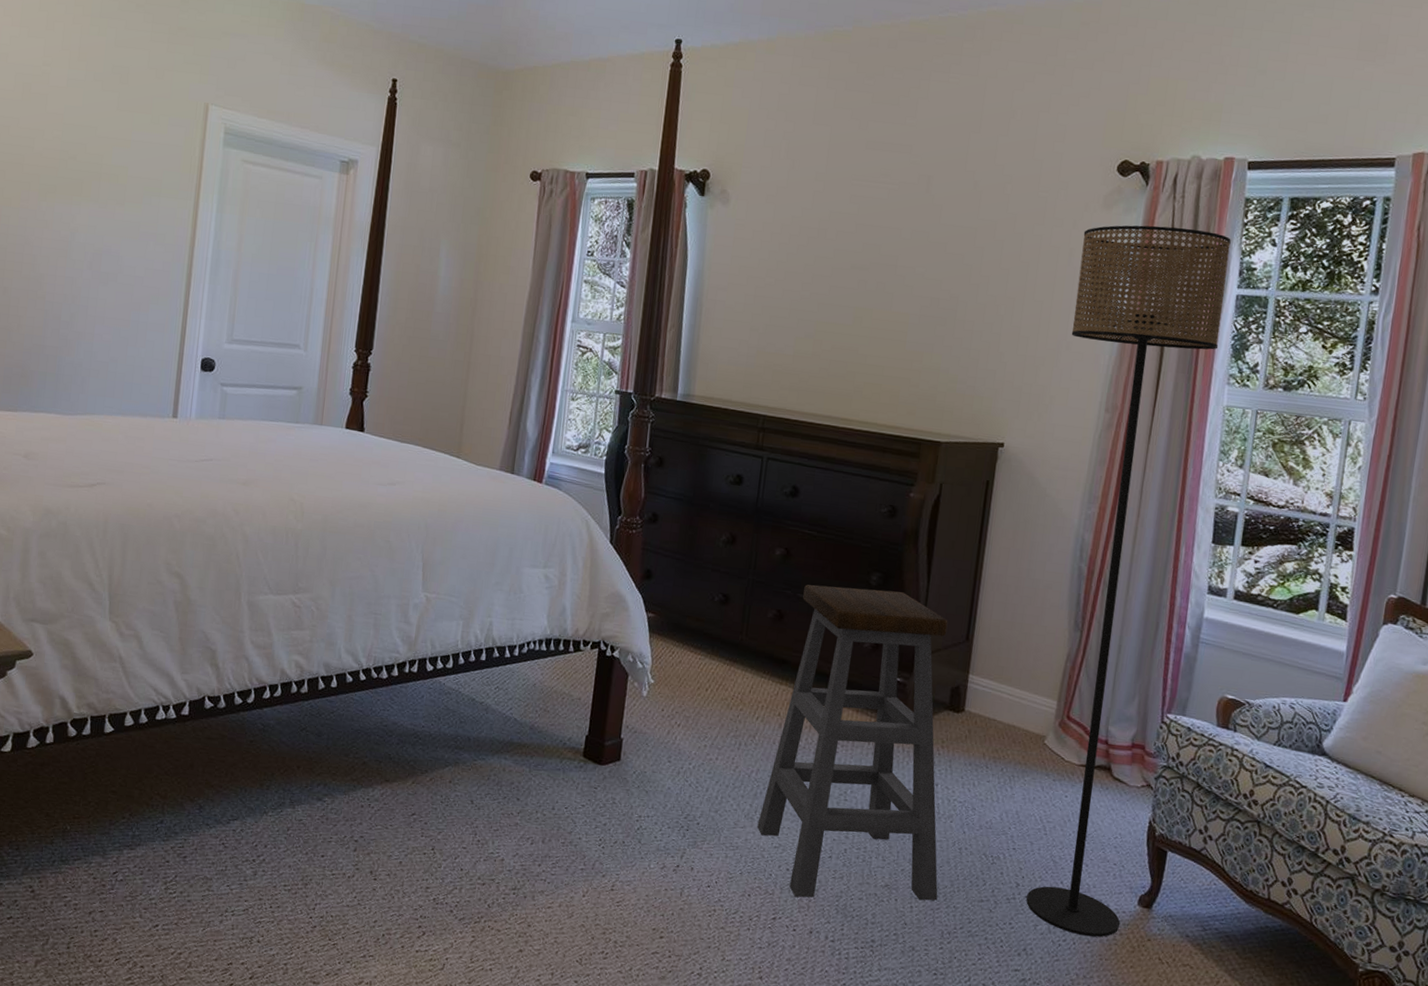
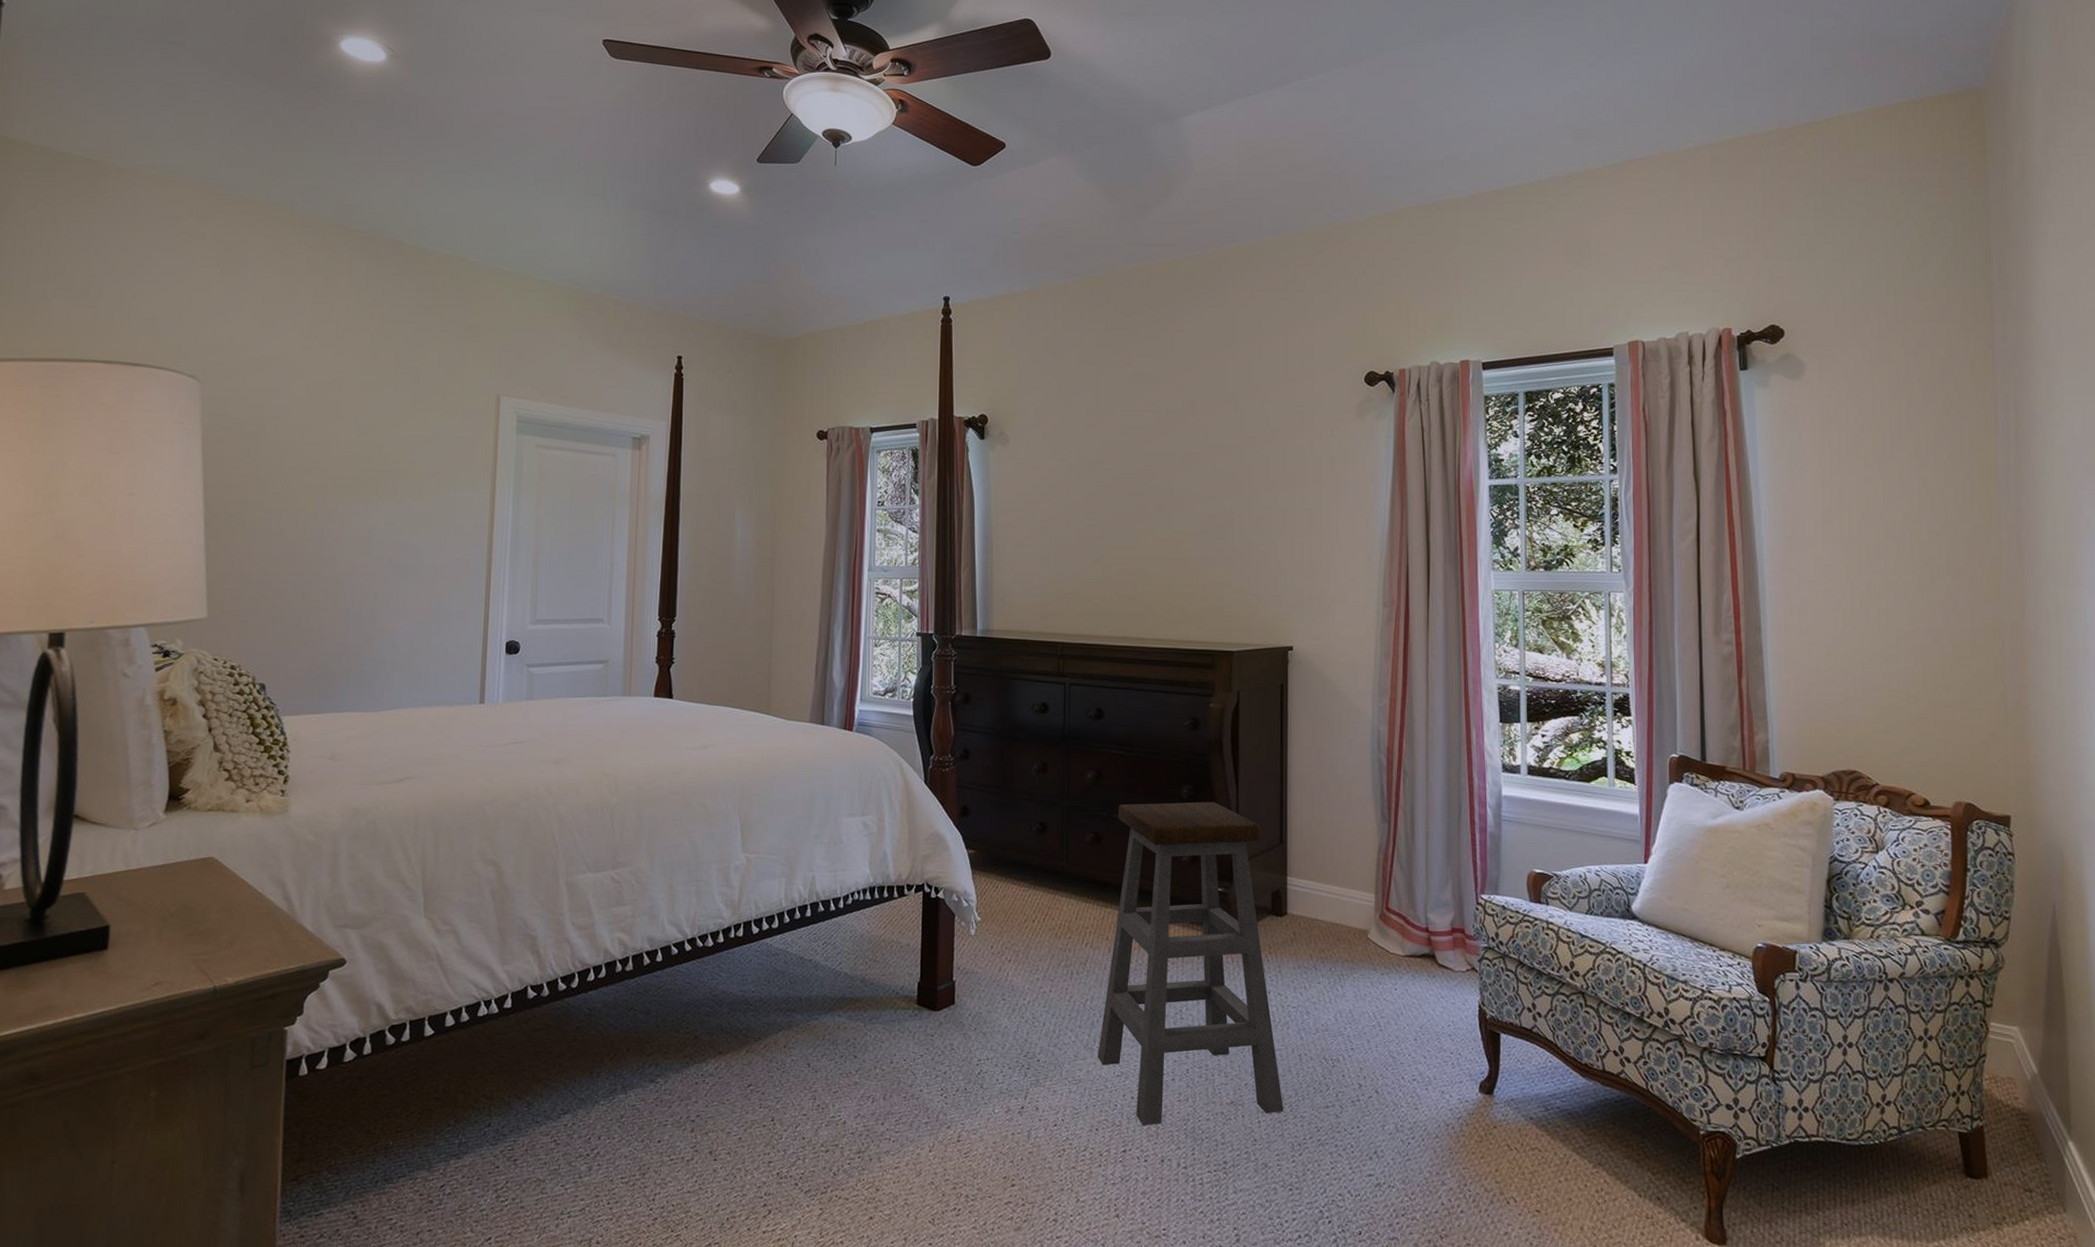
floor lamp: present [1026,225,1231,937] -> none [1341,428,1479,1131]

